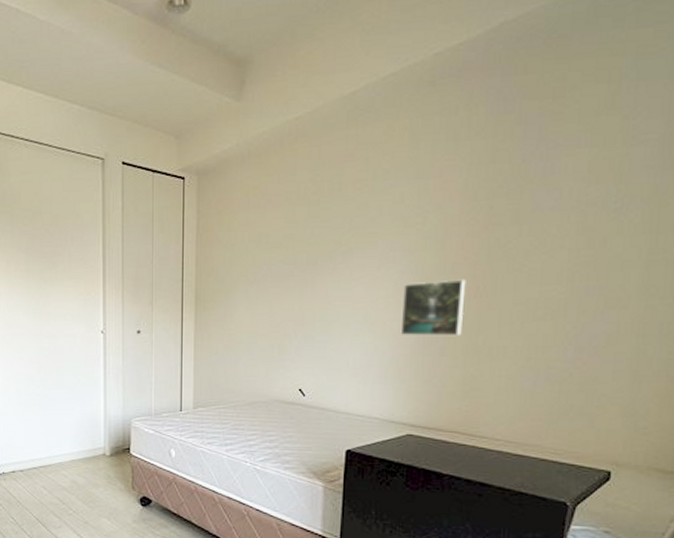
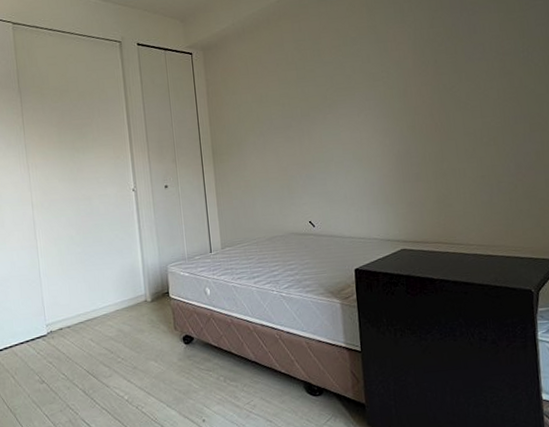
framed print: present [400,279,466,336] -> none [379,118,430,167]

